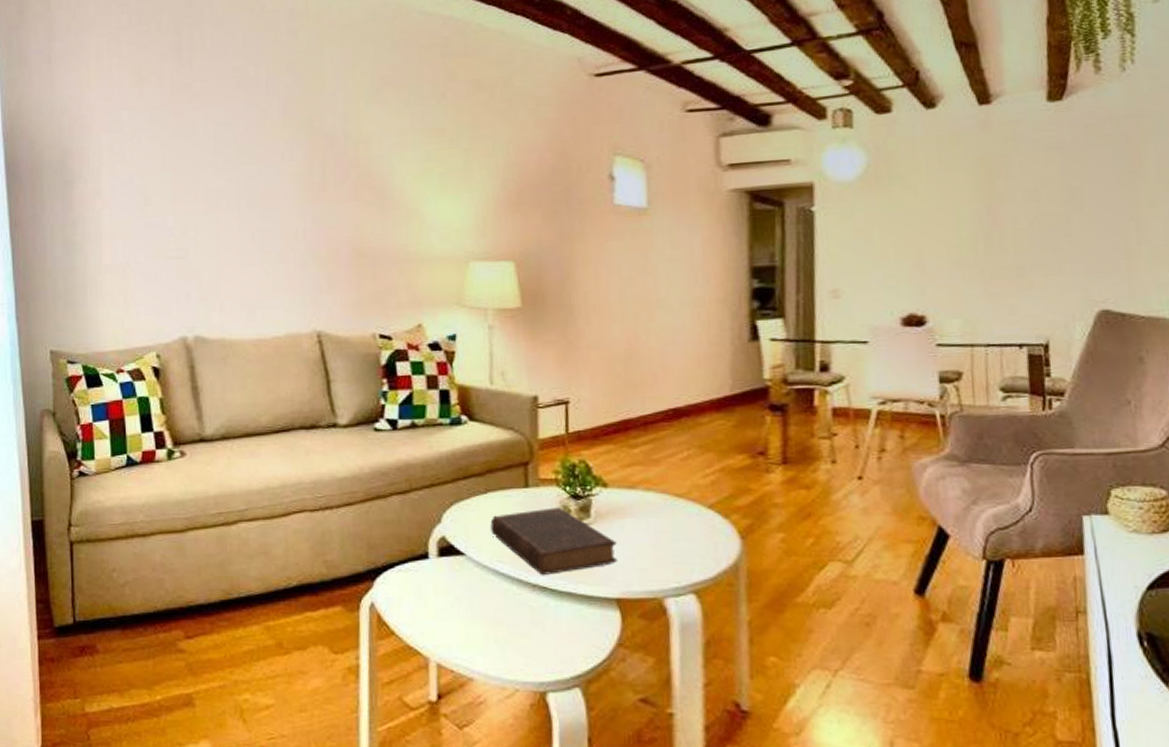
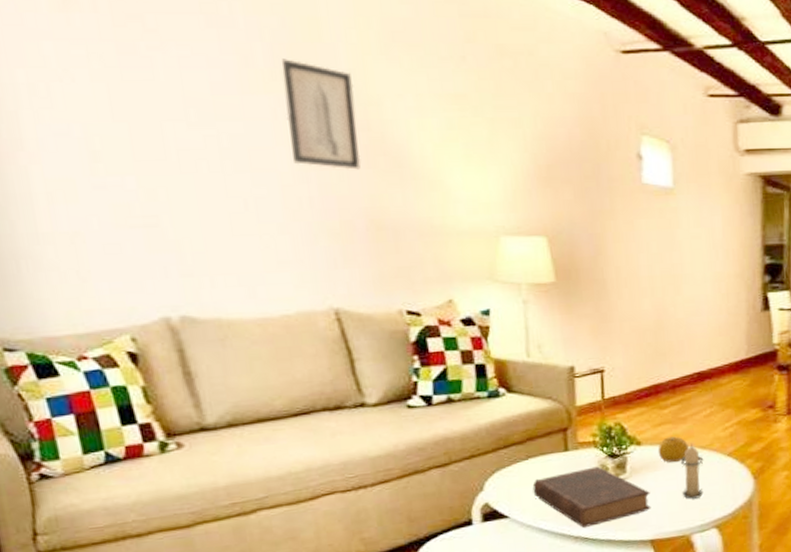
wall art: none [291,109,349,203] -> present [281,59,361,170]
fruit: none [626,480,662,511] -> present [657,436,689,463]
candle: none [652,490,680,555] -> present [680,444,704,499]

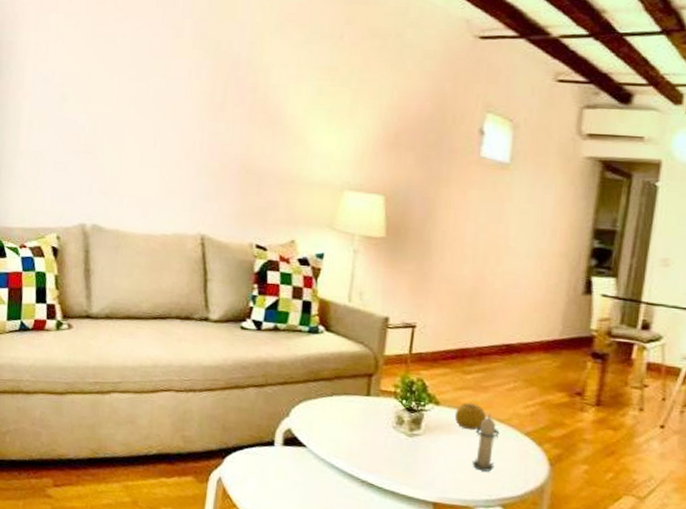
wall art: present [281,59,361,170] -> none [196,32,252,123]
book: present [532,466,651,529] -> none [331,416,441,475]

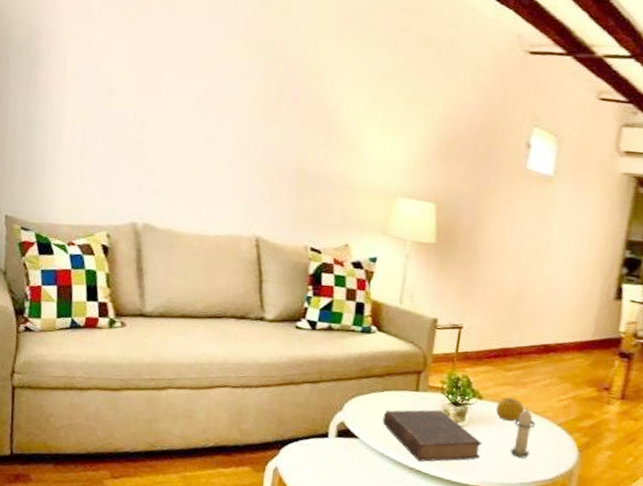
book: none [331,416,441,475] -> present [382,409,482,462]

